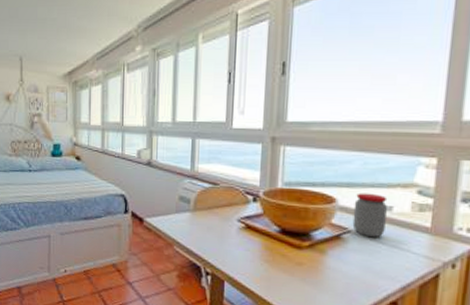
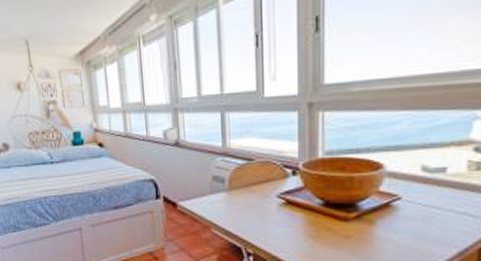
jar: present [352,193,388,238] -> none [402,155,441,203]

